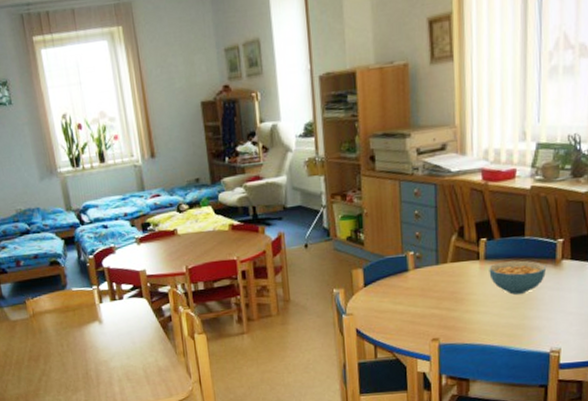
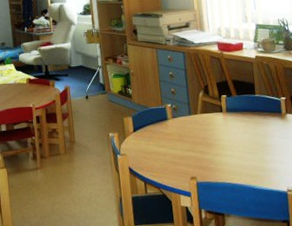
cereal bowl: present [489,260,547,295] -> none [230,113,276,141]

